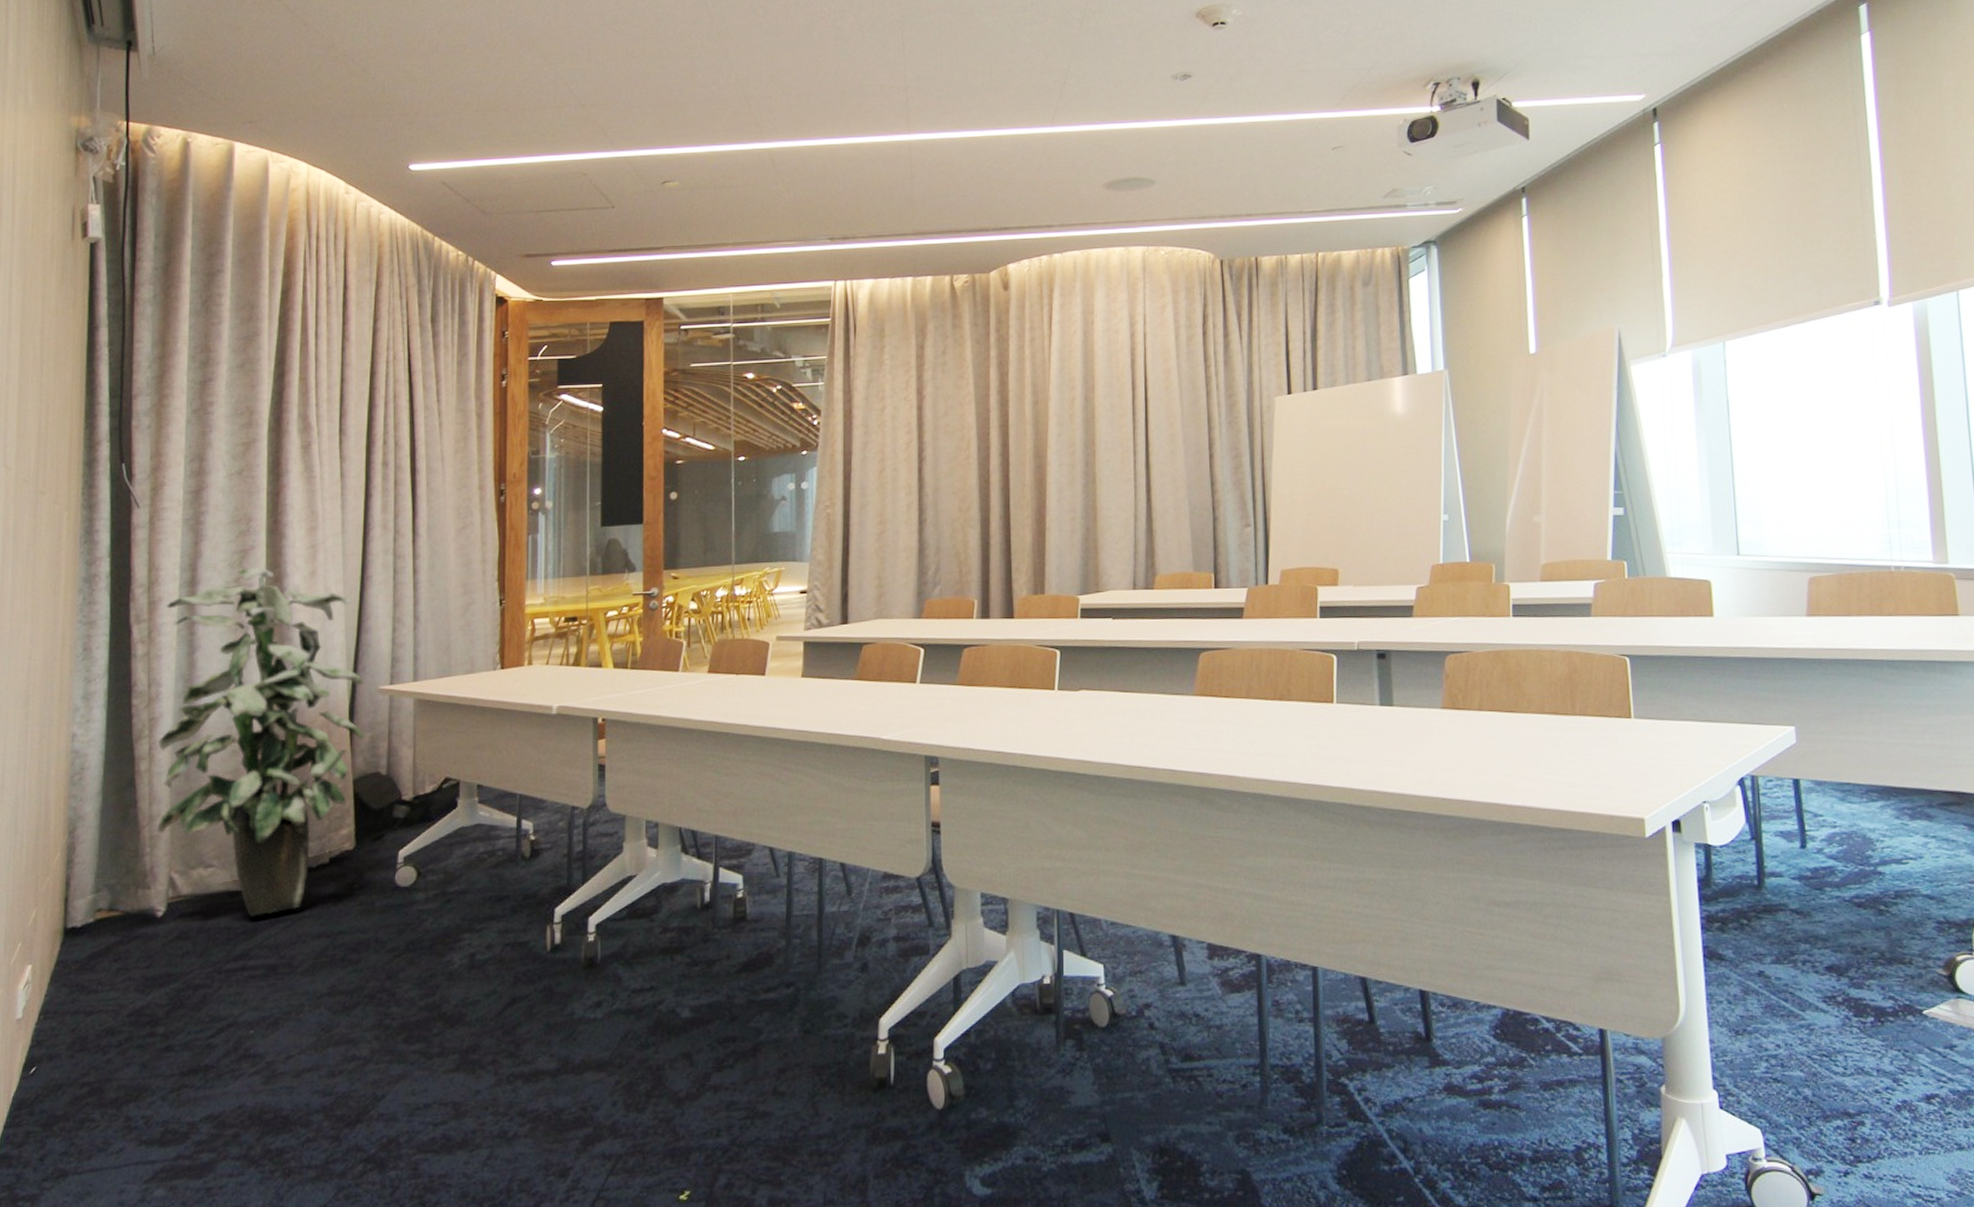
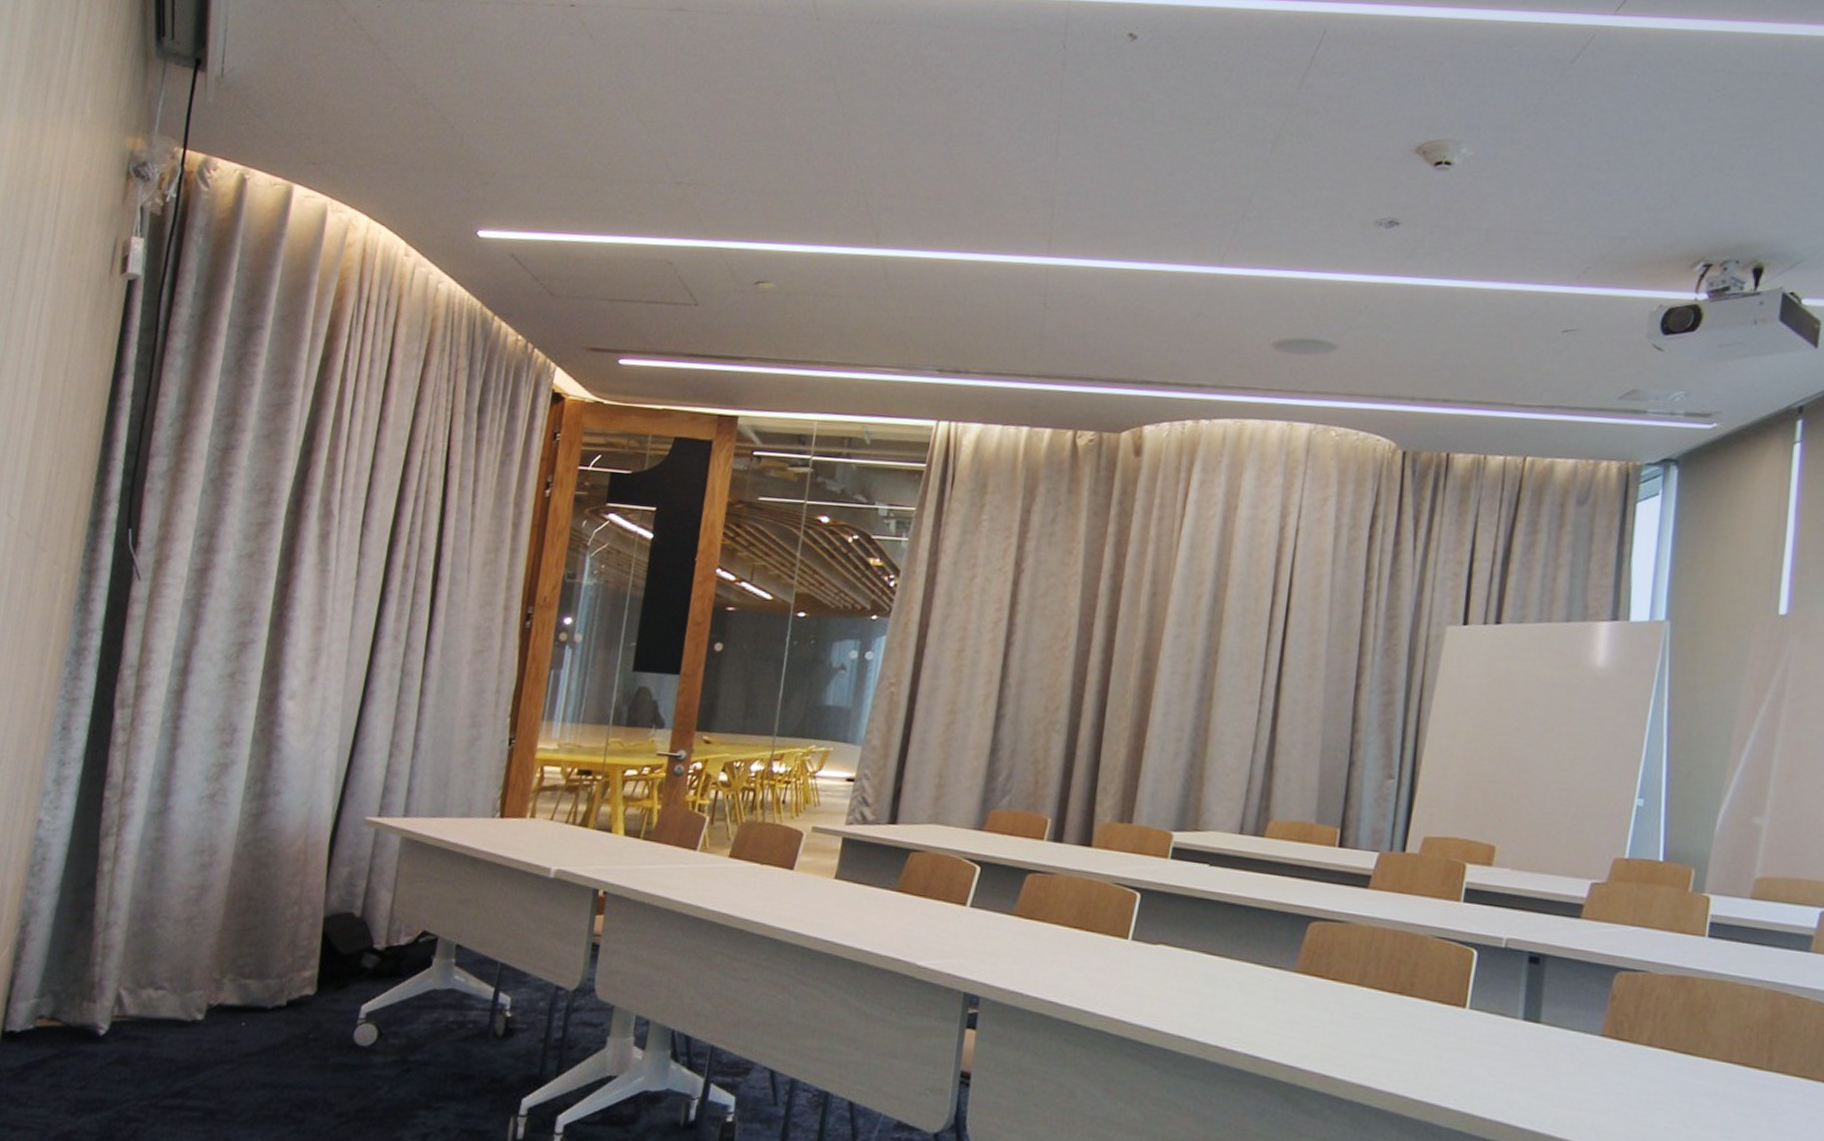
indoor plant: present [157,568,366,917] -> none [111,663,351,1052]

